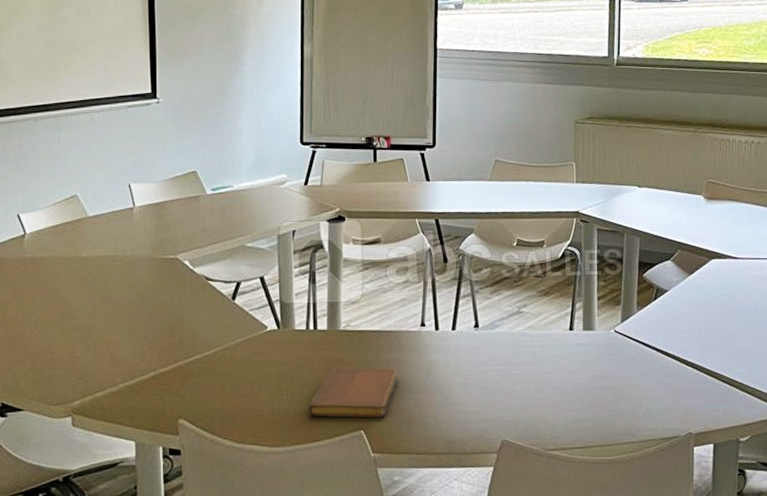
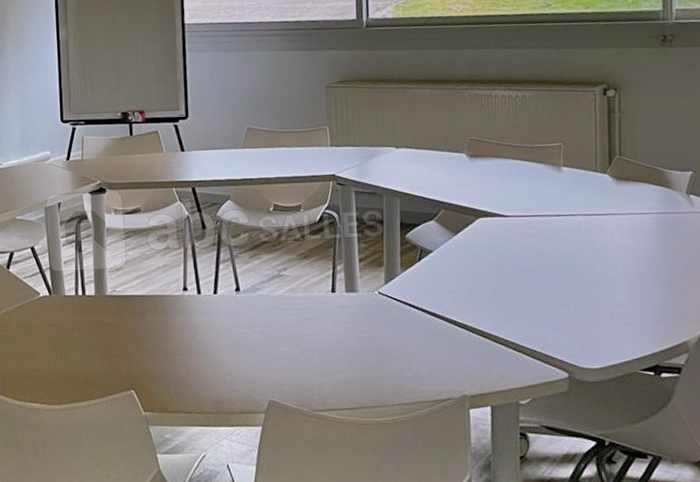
notebook: present [308,366,398,418] -> none [81,329,164,378]

